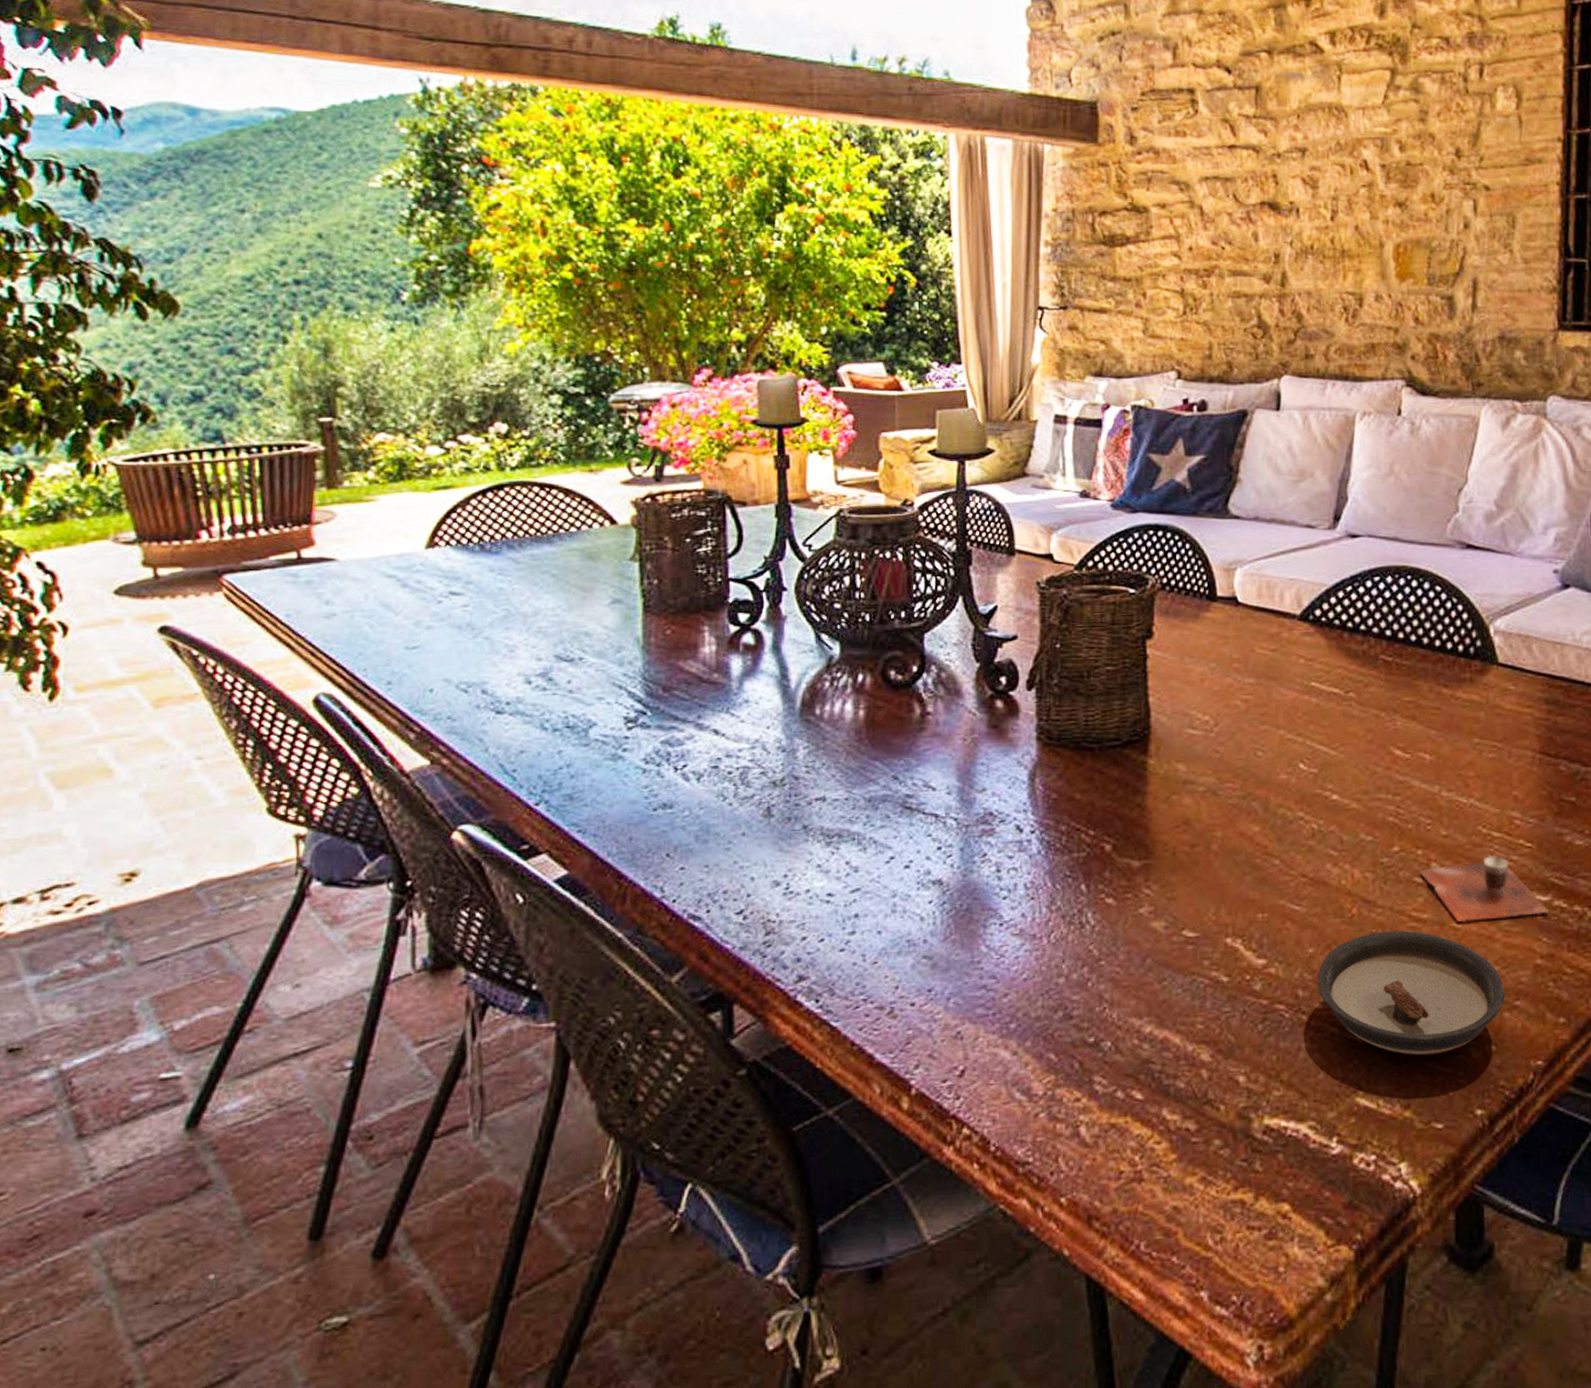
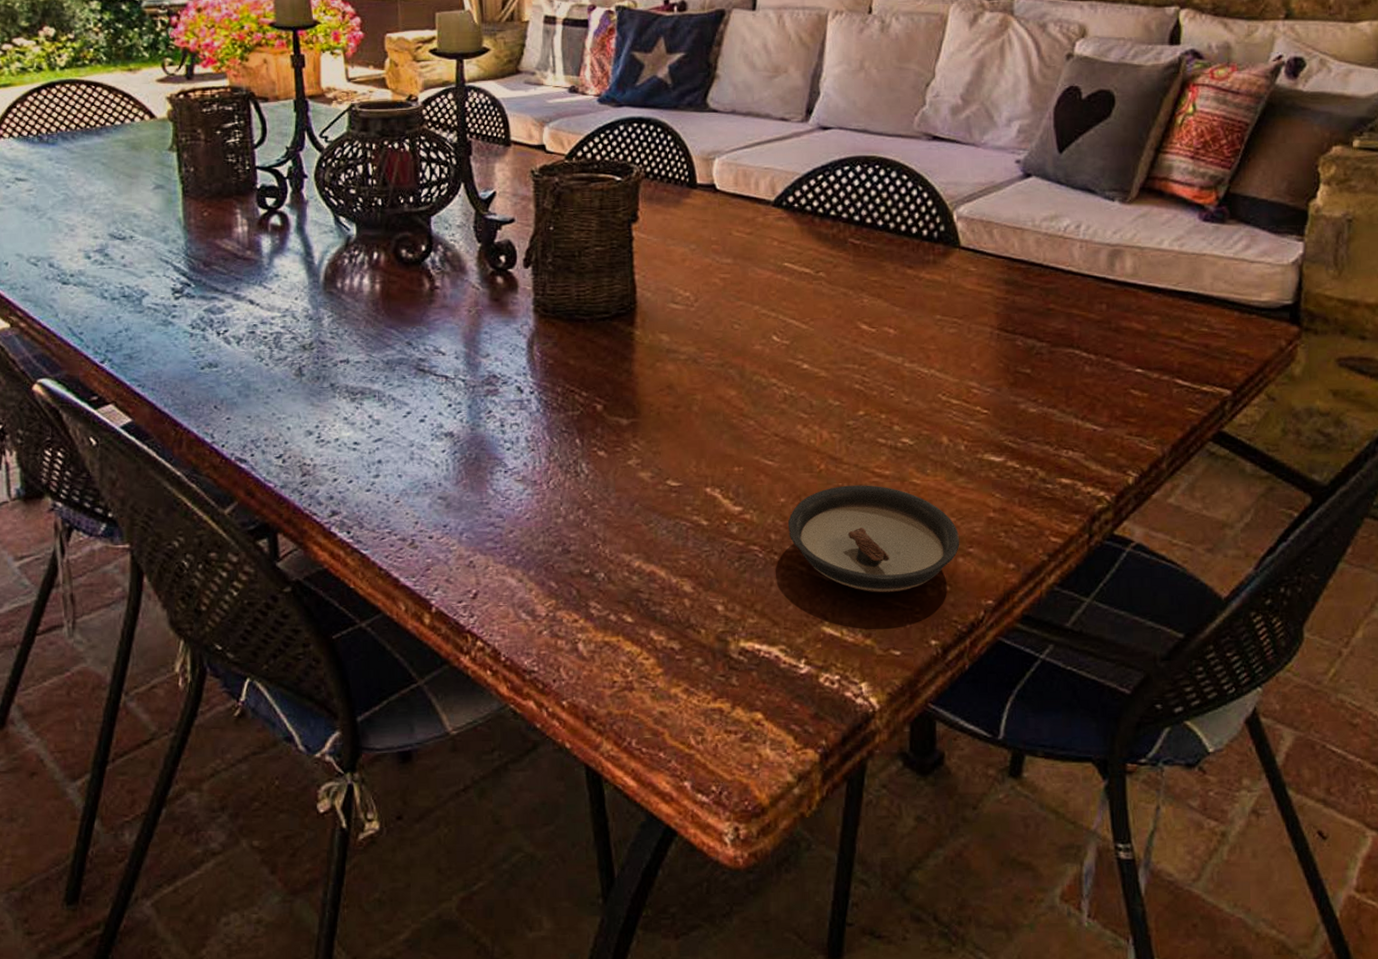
cup: present [1420,855,1550,923] -> none [883,420,1003,479]

